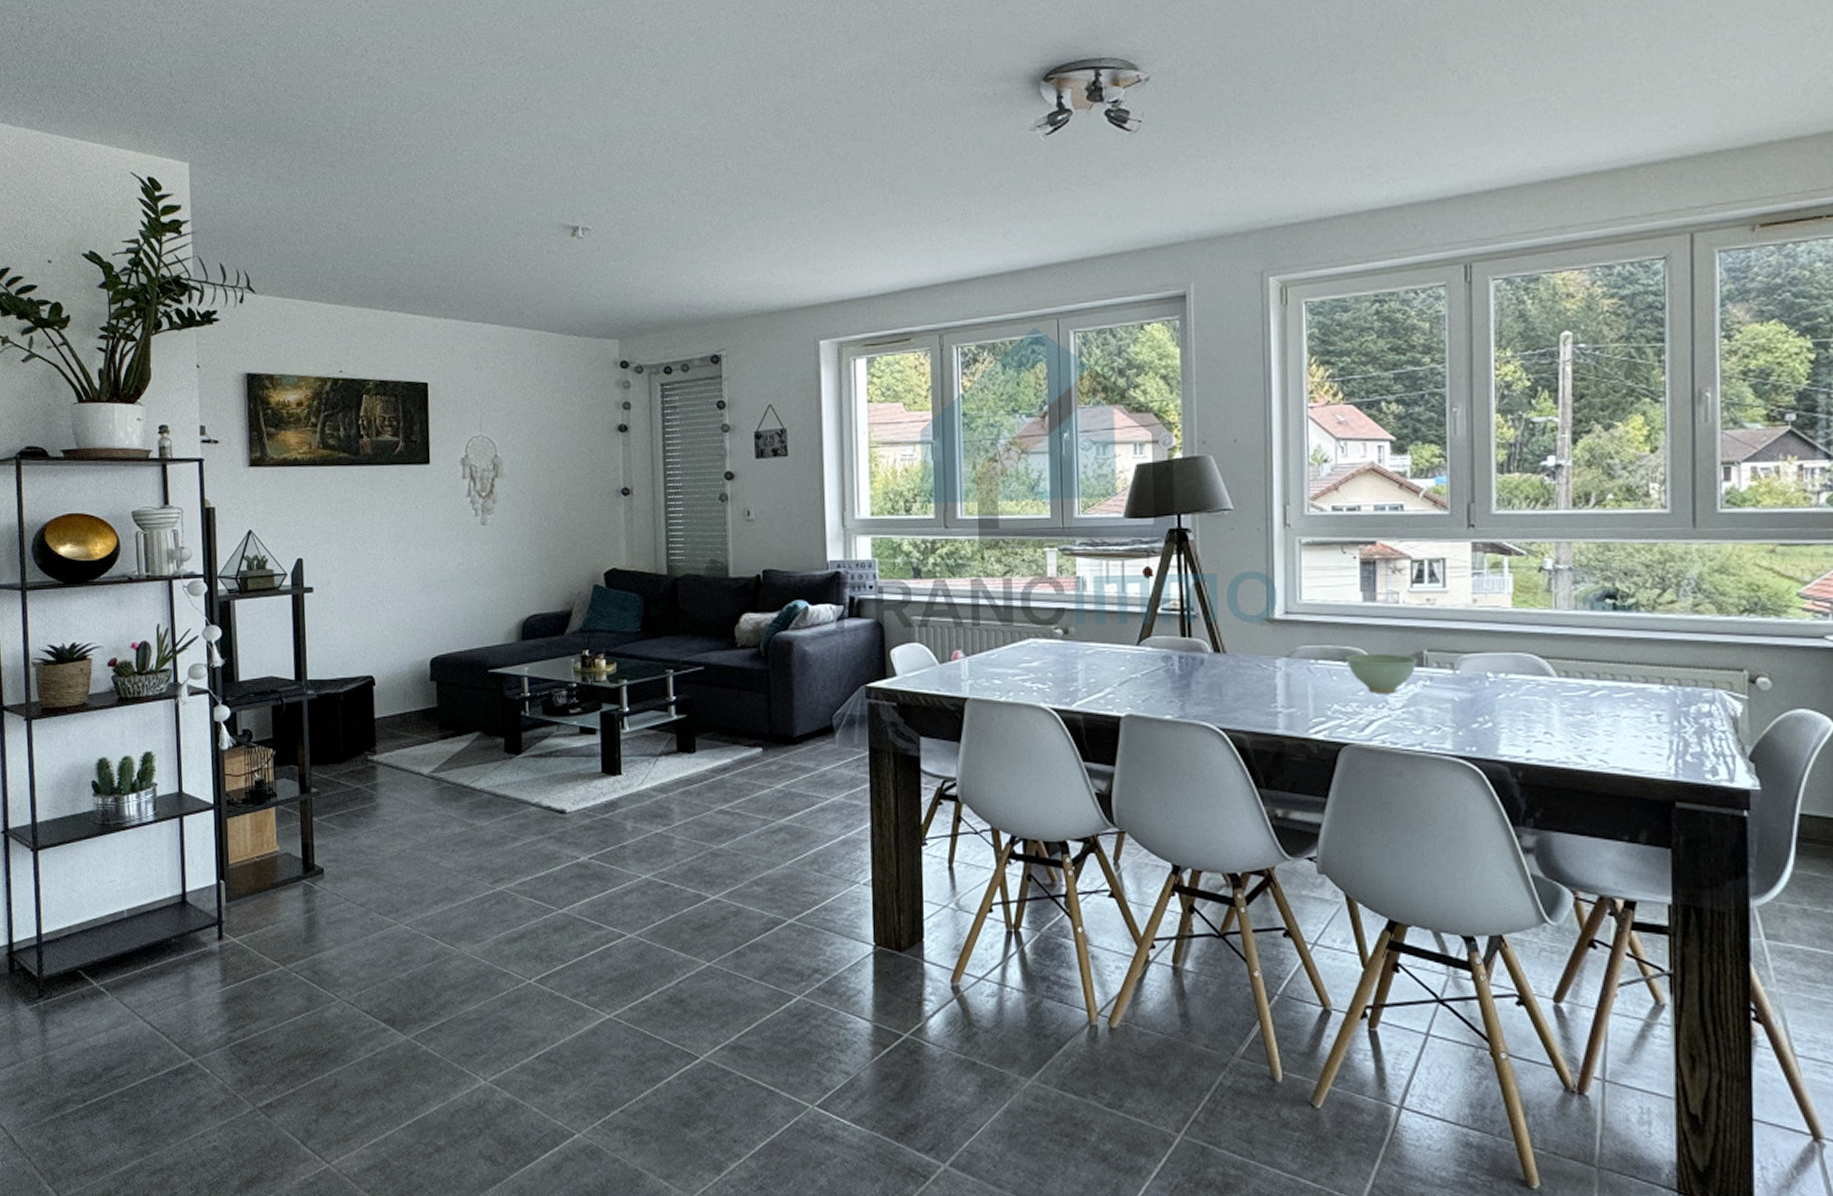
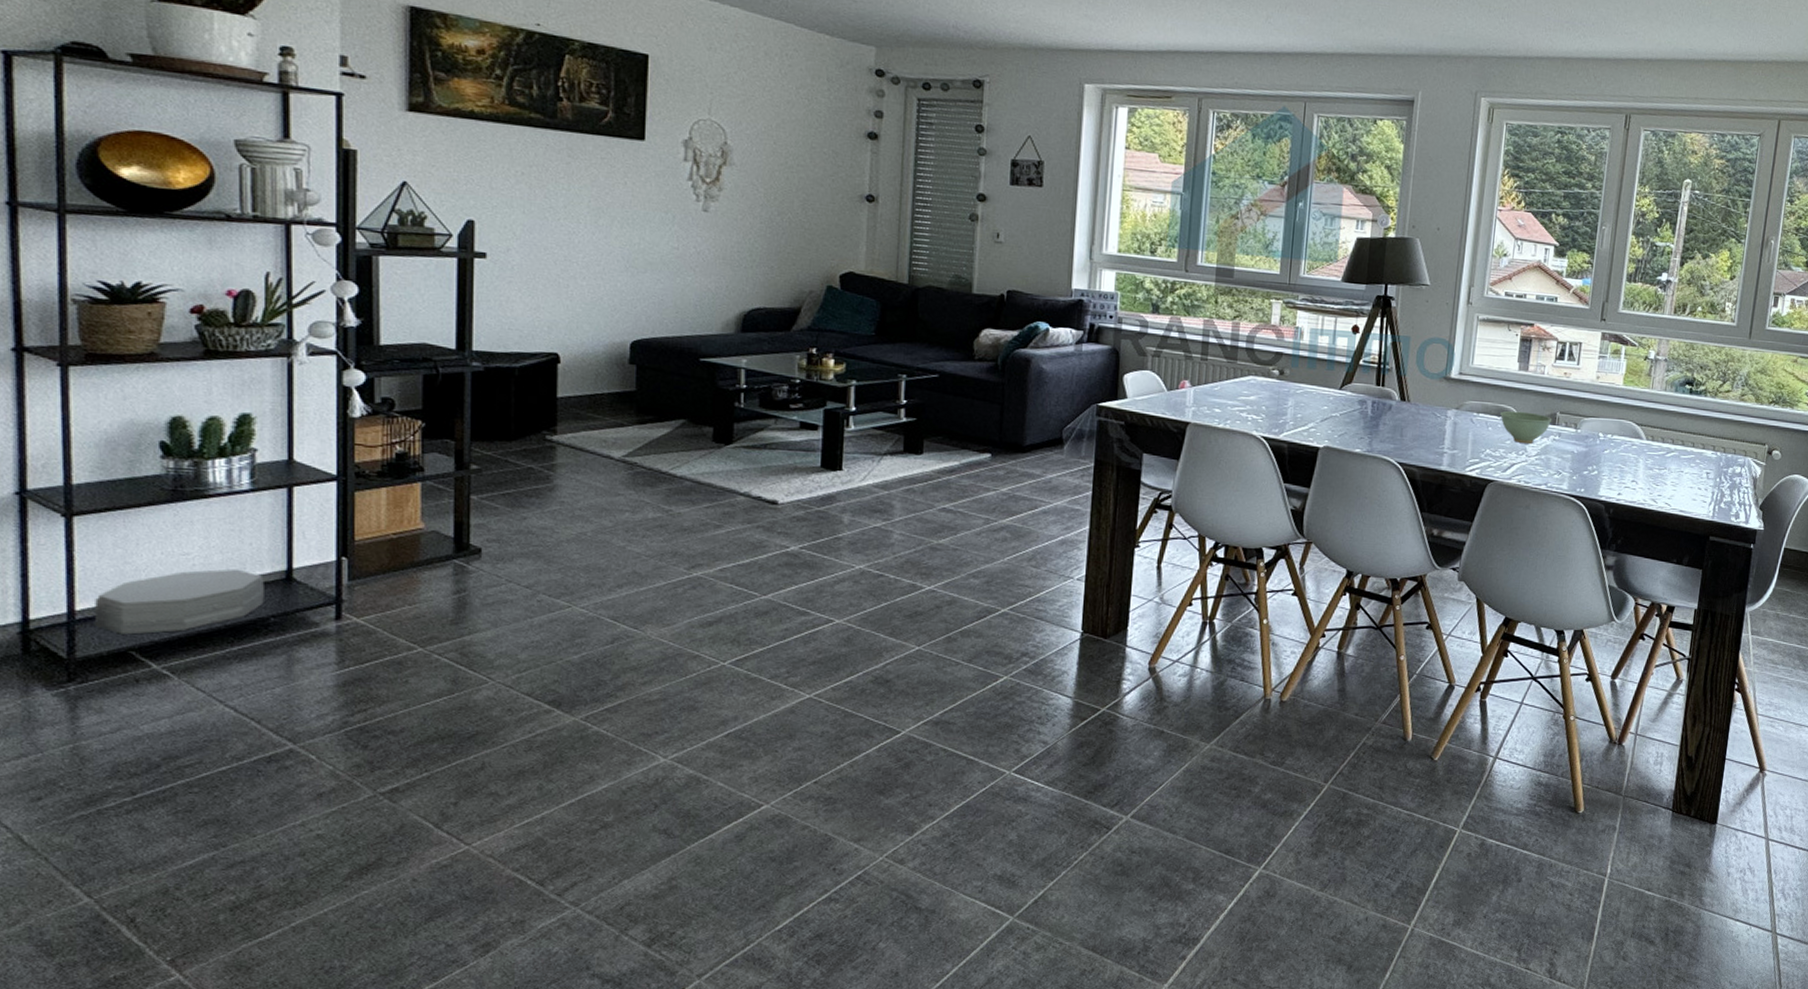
decorative box: none [54,893,167,955] -> present [95,569,264,635]

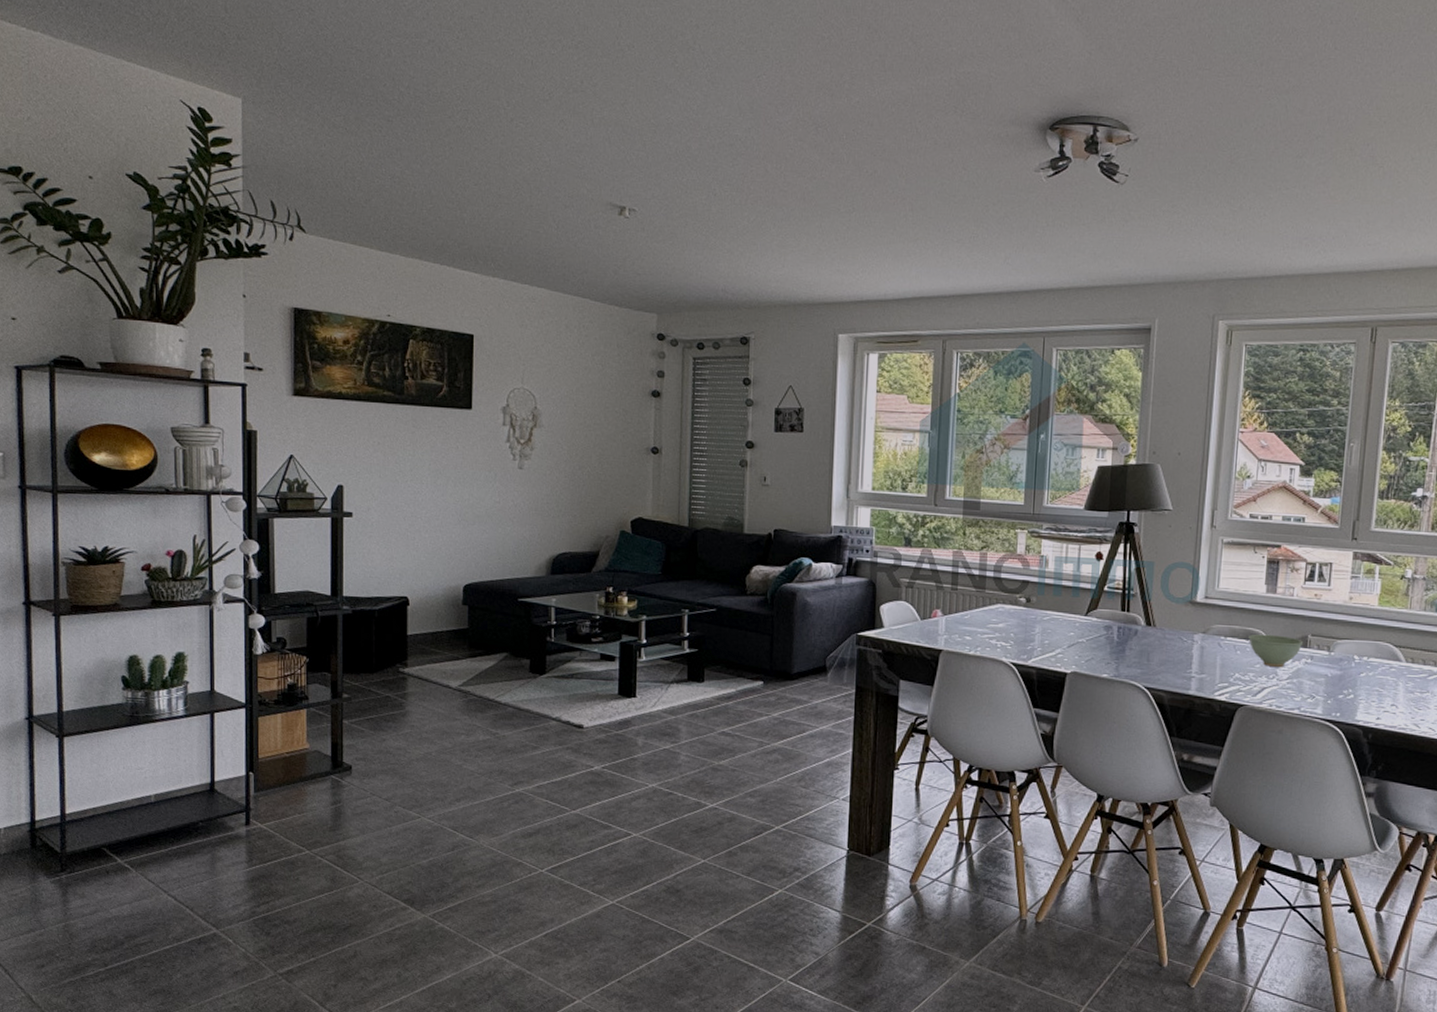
decorative box: present [95,569,264,635] -> none [79,781,195,834]

